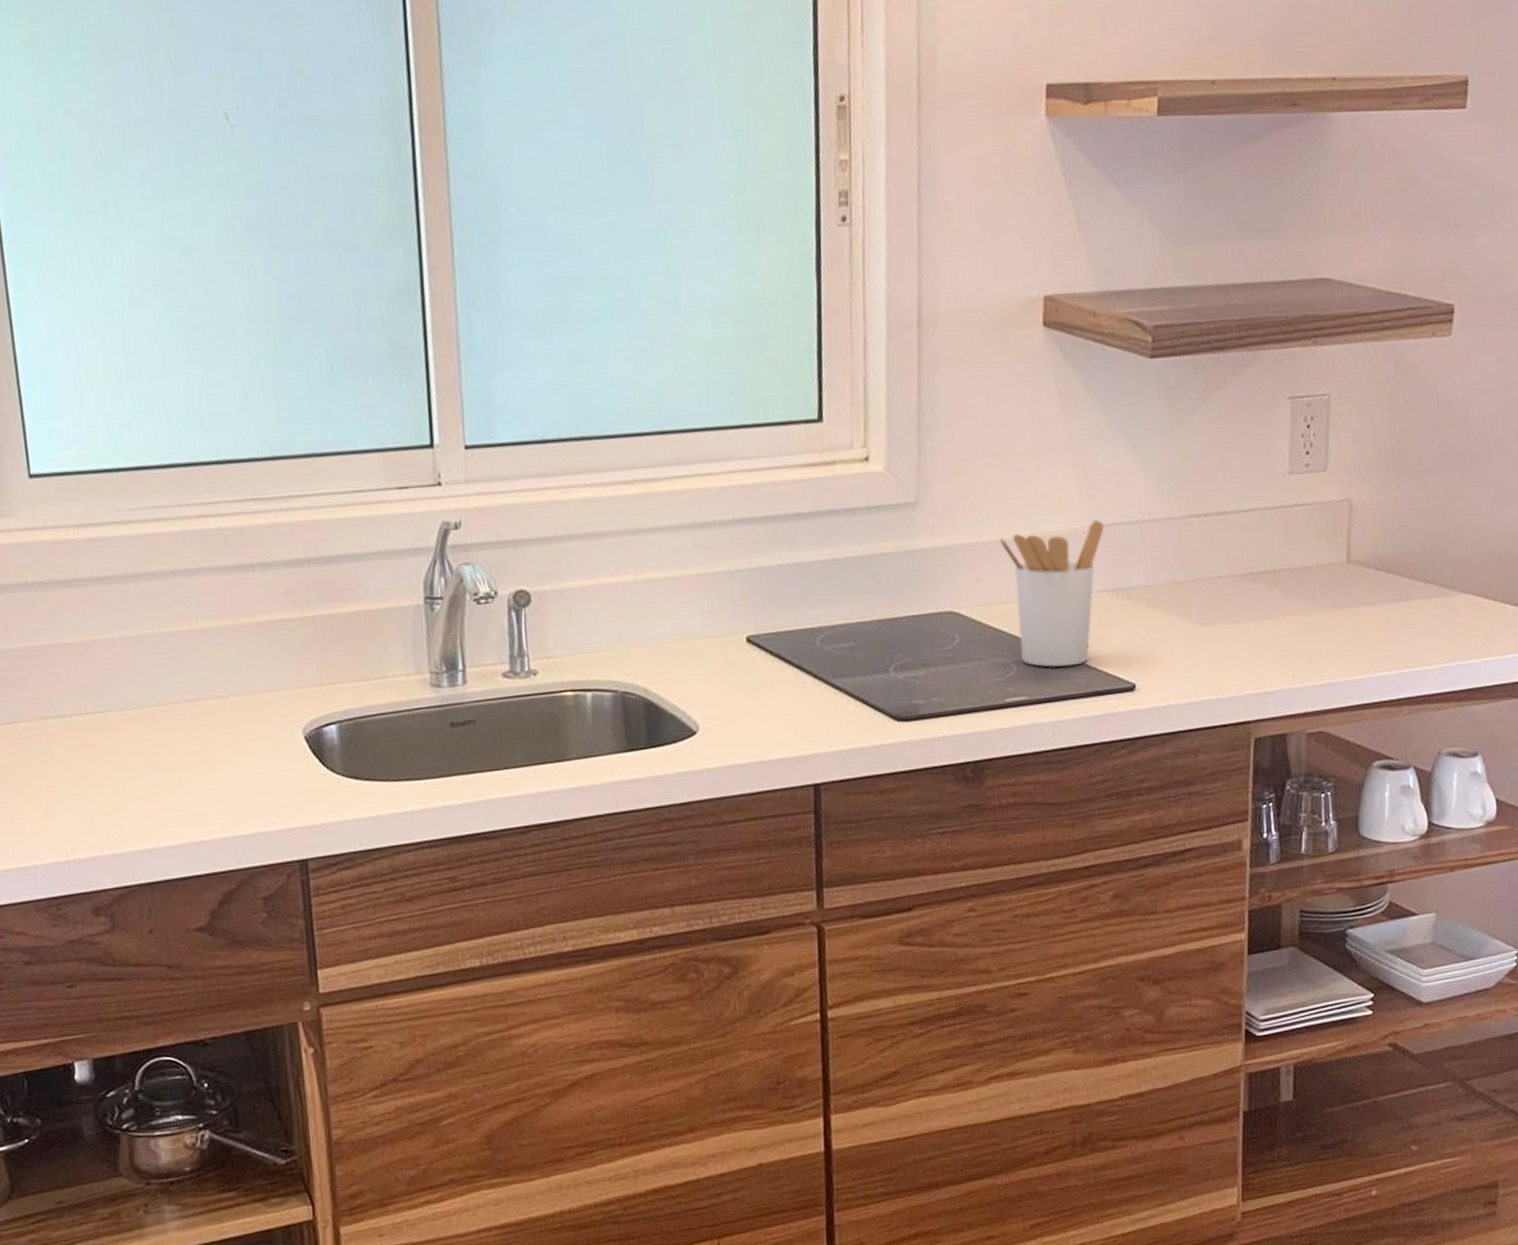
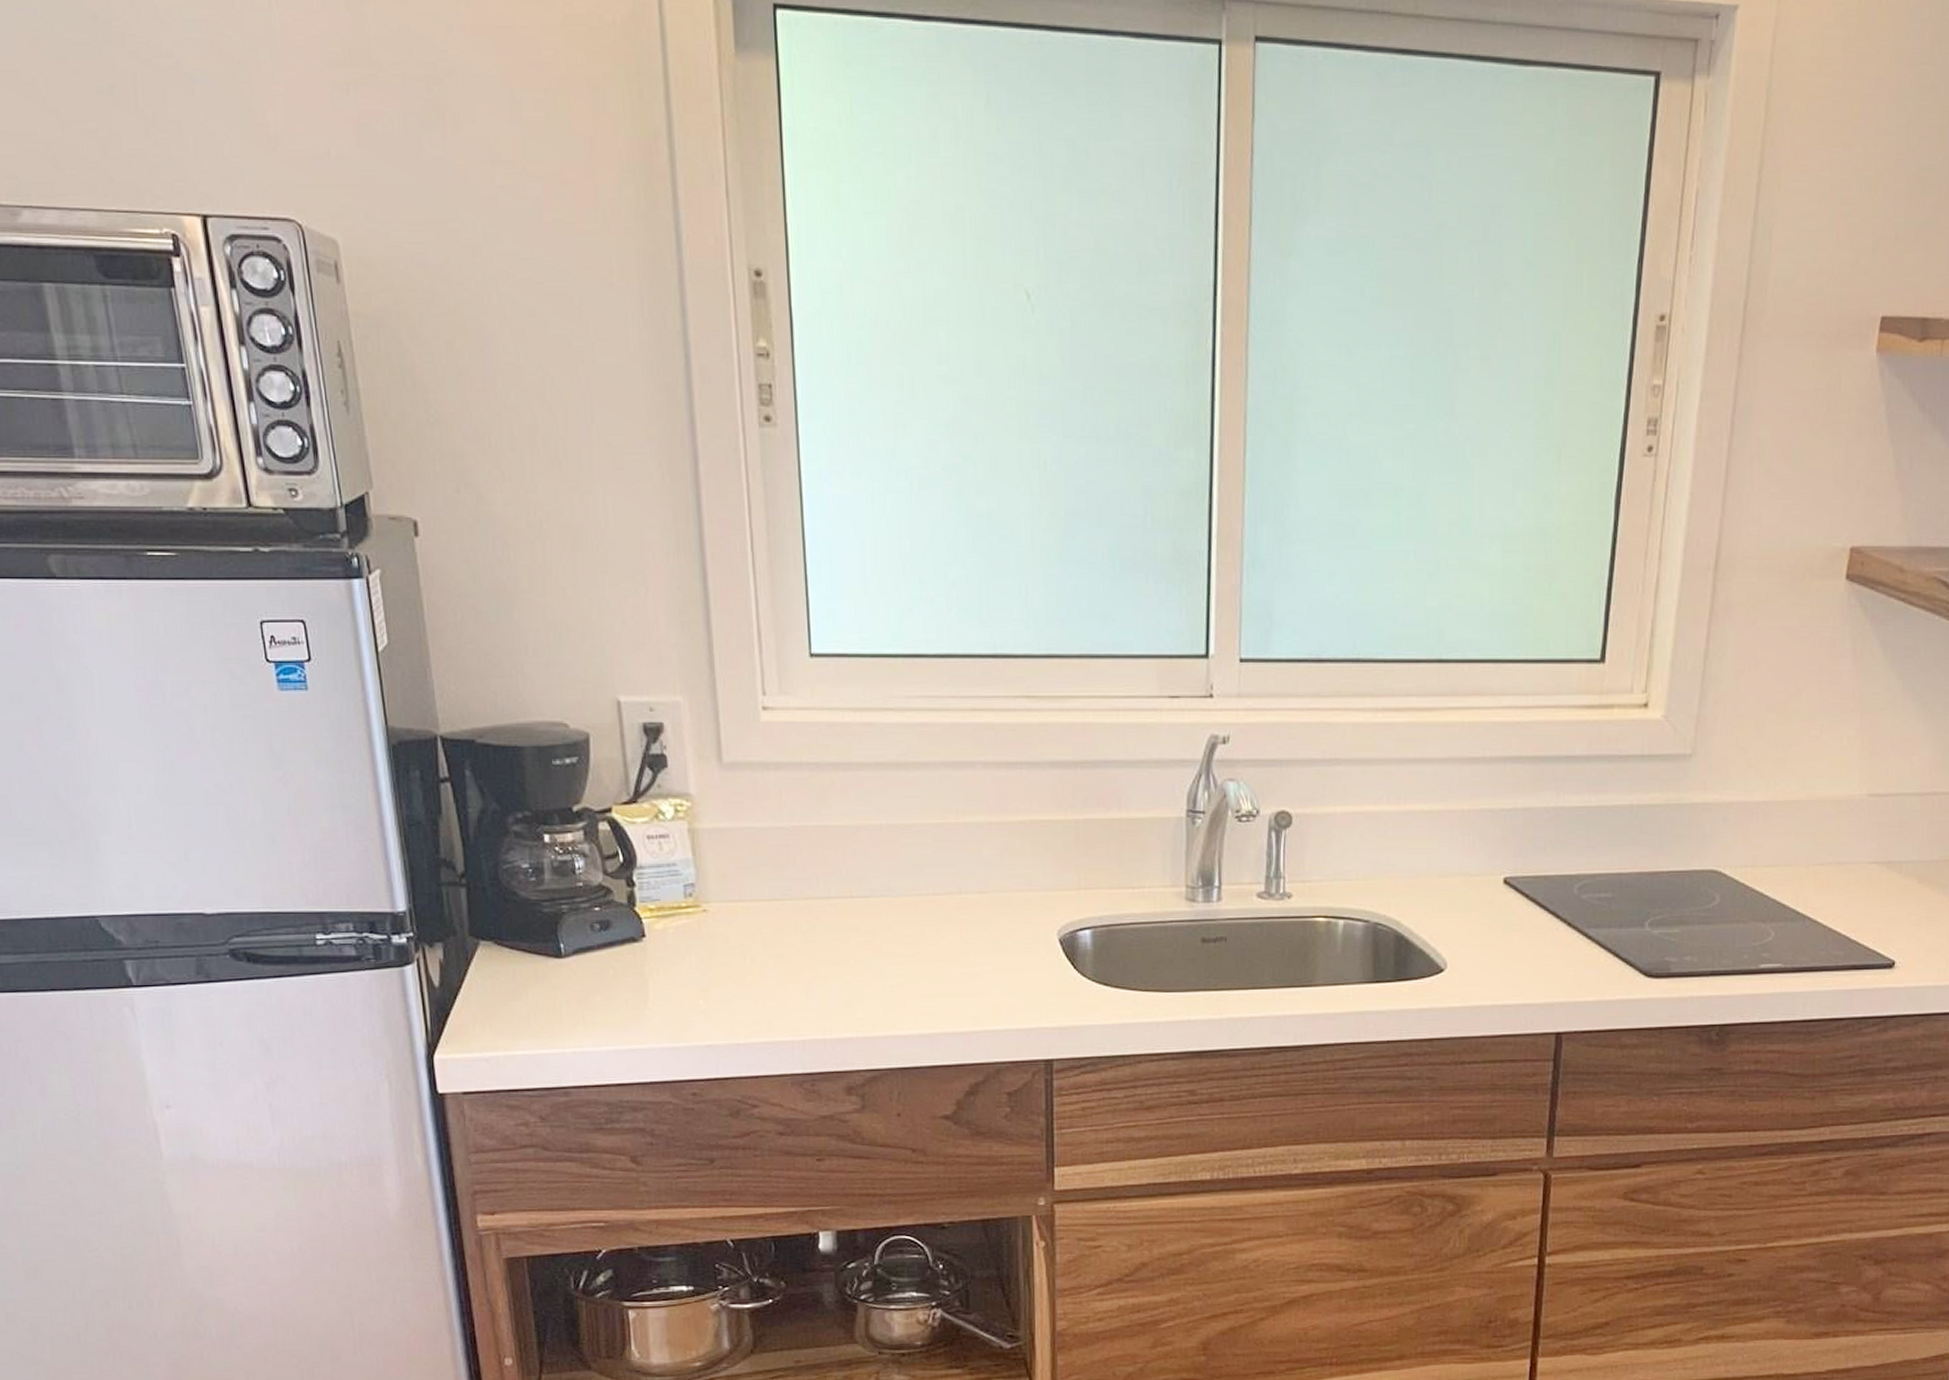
utensil holder: present [1000,519,1104,667] -> none [1773,787,1882,937]

